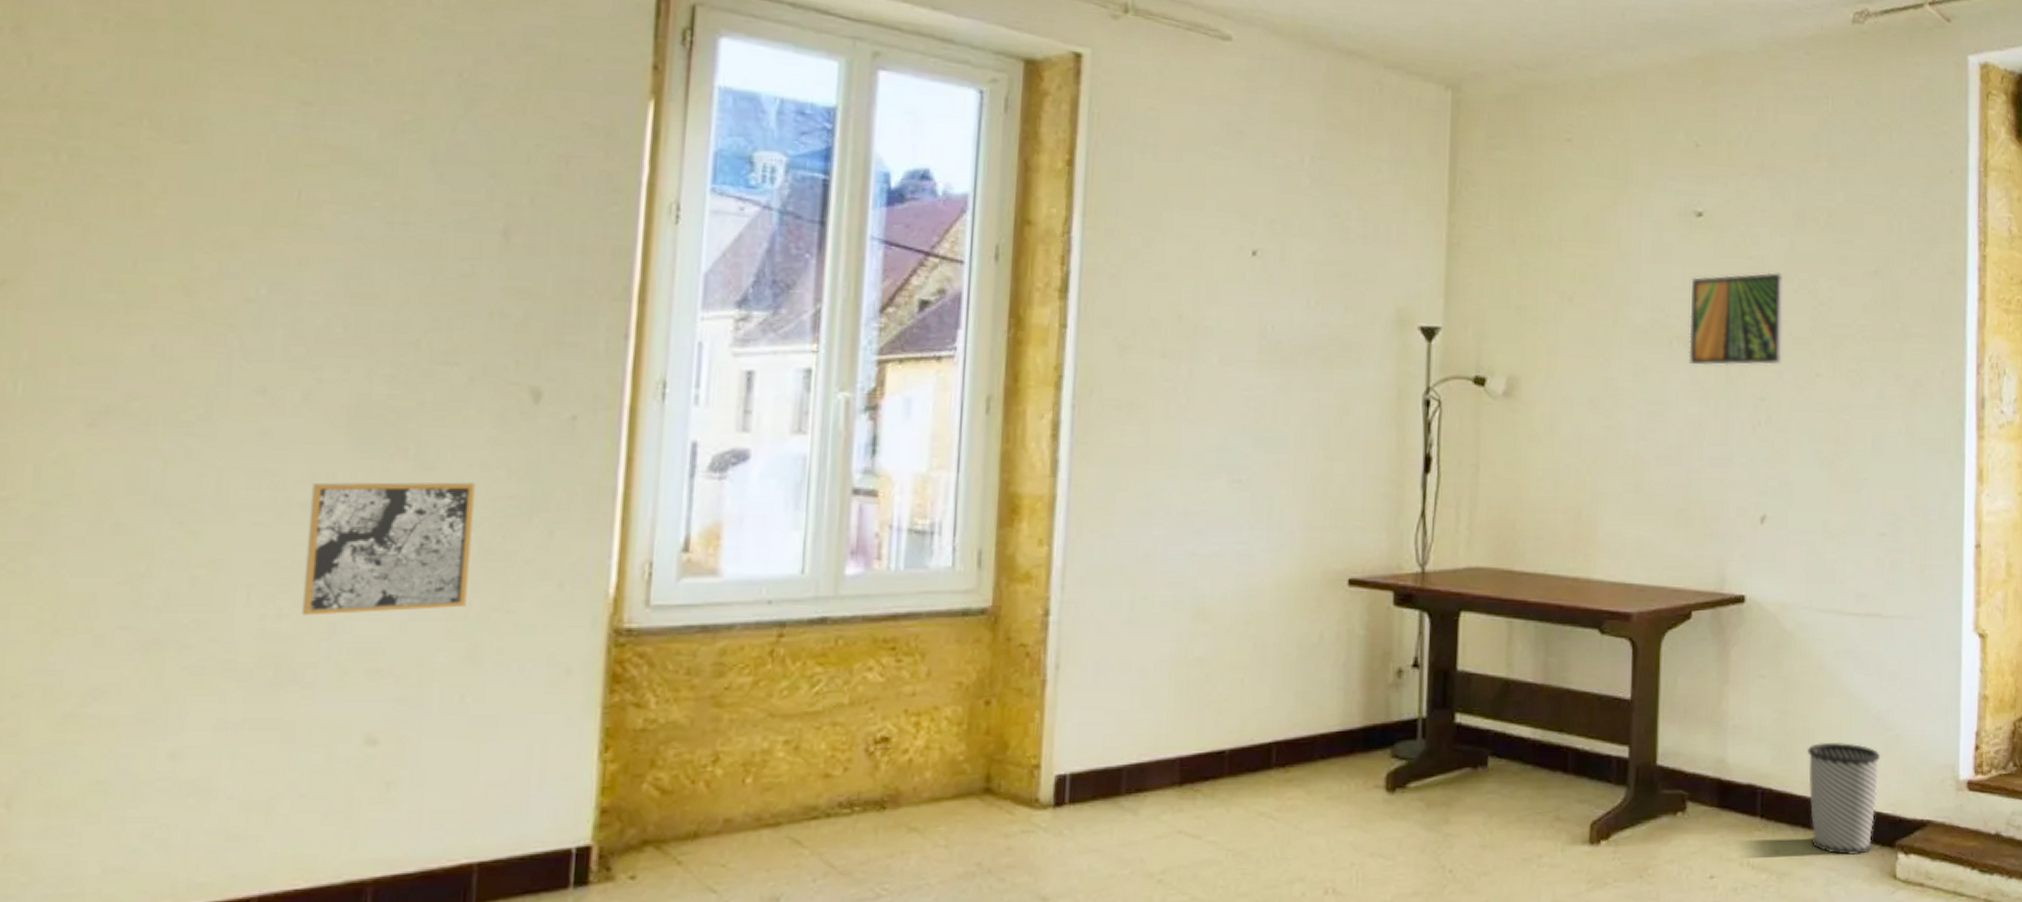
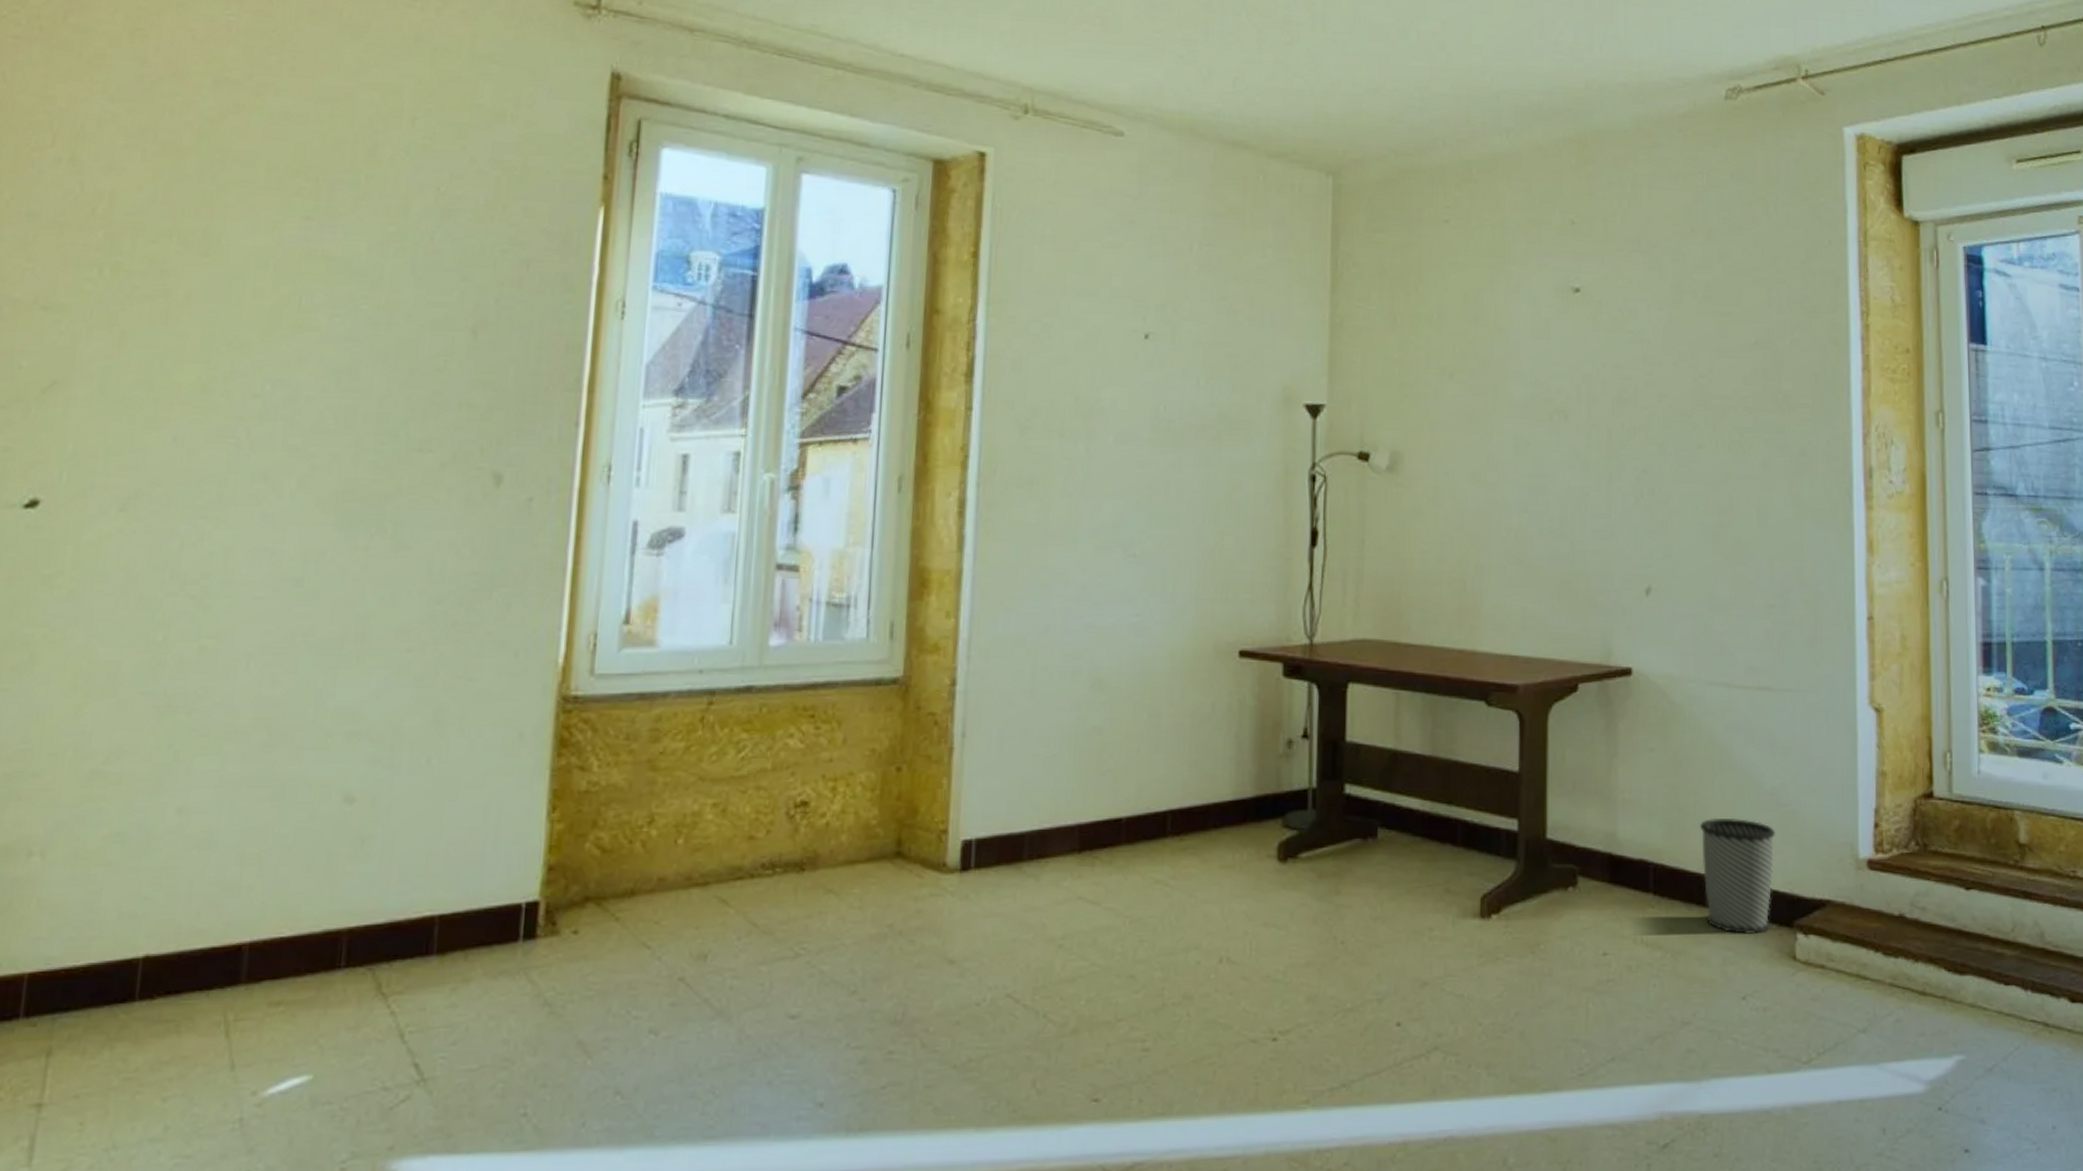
wall art: present [301,482,475,616] -> none [292,559,444,683]
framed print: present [1688,272,1784,366] -> none [1569,346,1663,439]

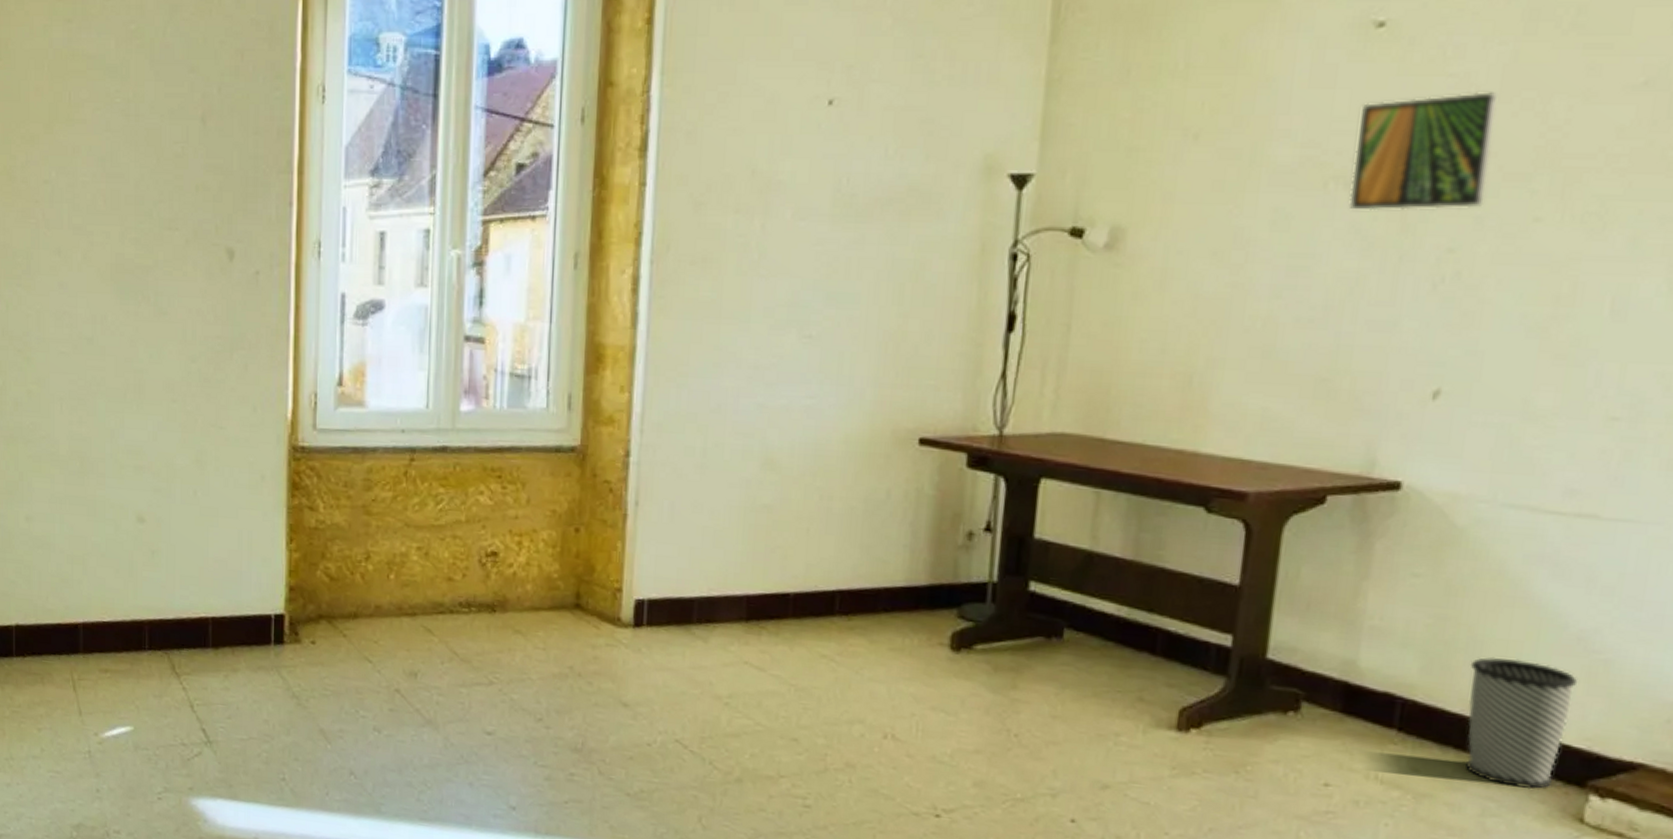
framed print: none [1569,346,1663,439] -> present [1349,92,1499,211]

